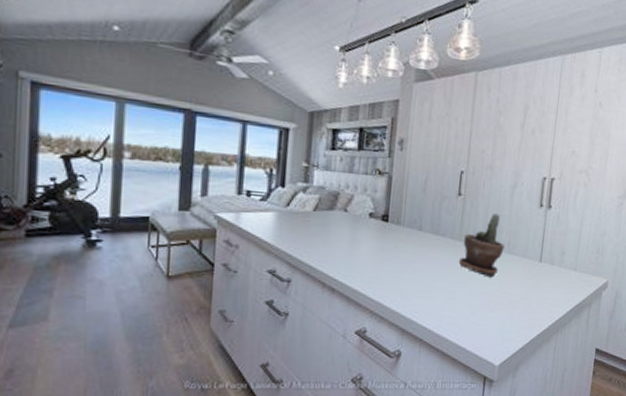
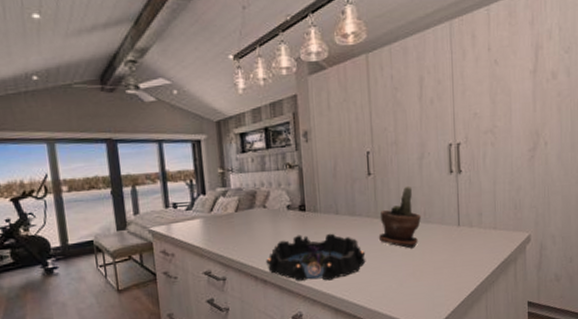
decorative bowl: none [337,245,443,299] -> present [266,233,366,281]

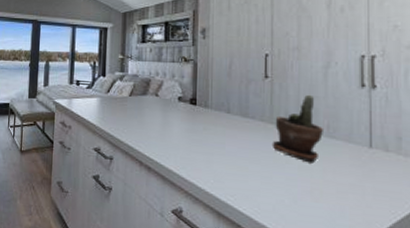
decorative bowl: present [266,233,366,281] -> none [152,127,256,181]

